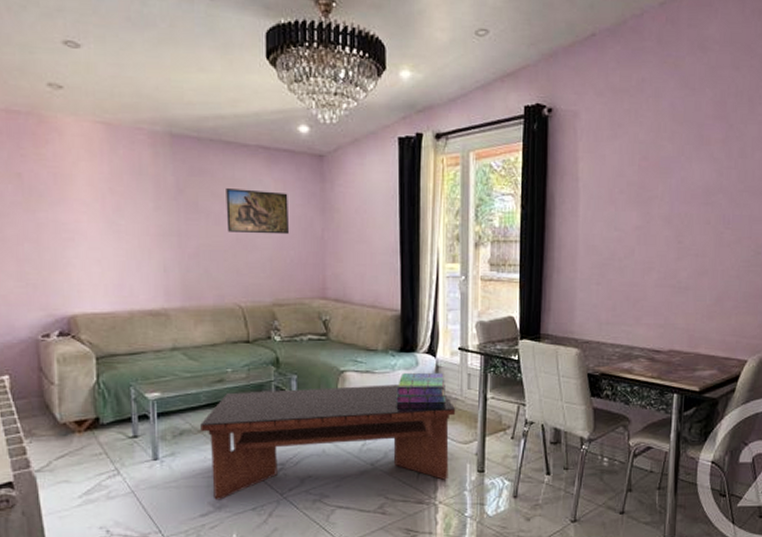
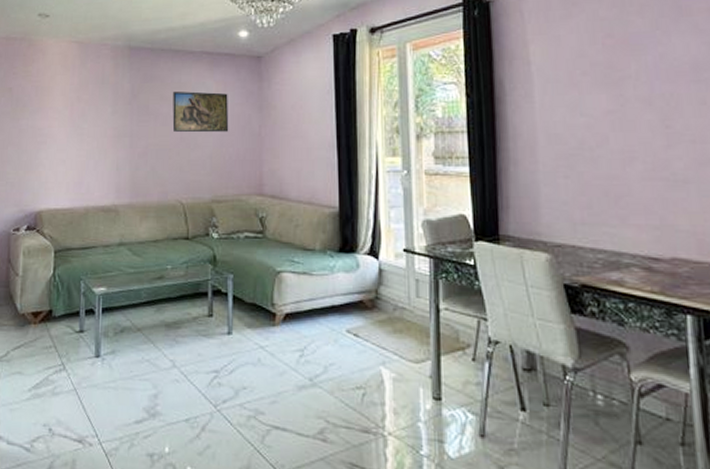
coffee table: present [200,384,456,500] -> none [140,288,404,407]
stack of books: present [396,372,445,404] -> none [336,275,391,313]

